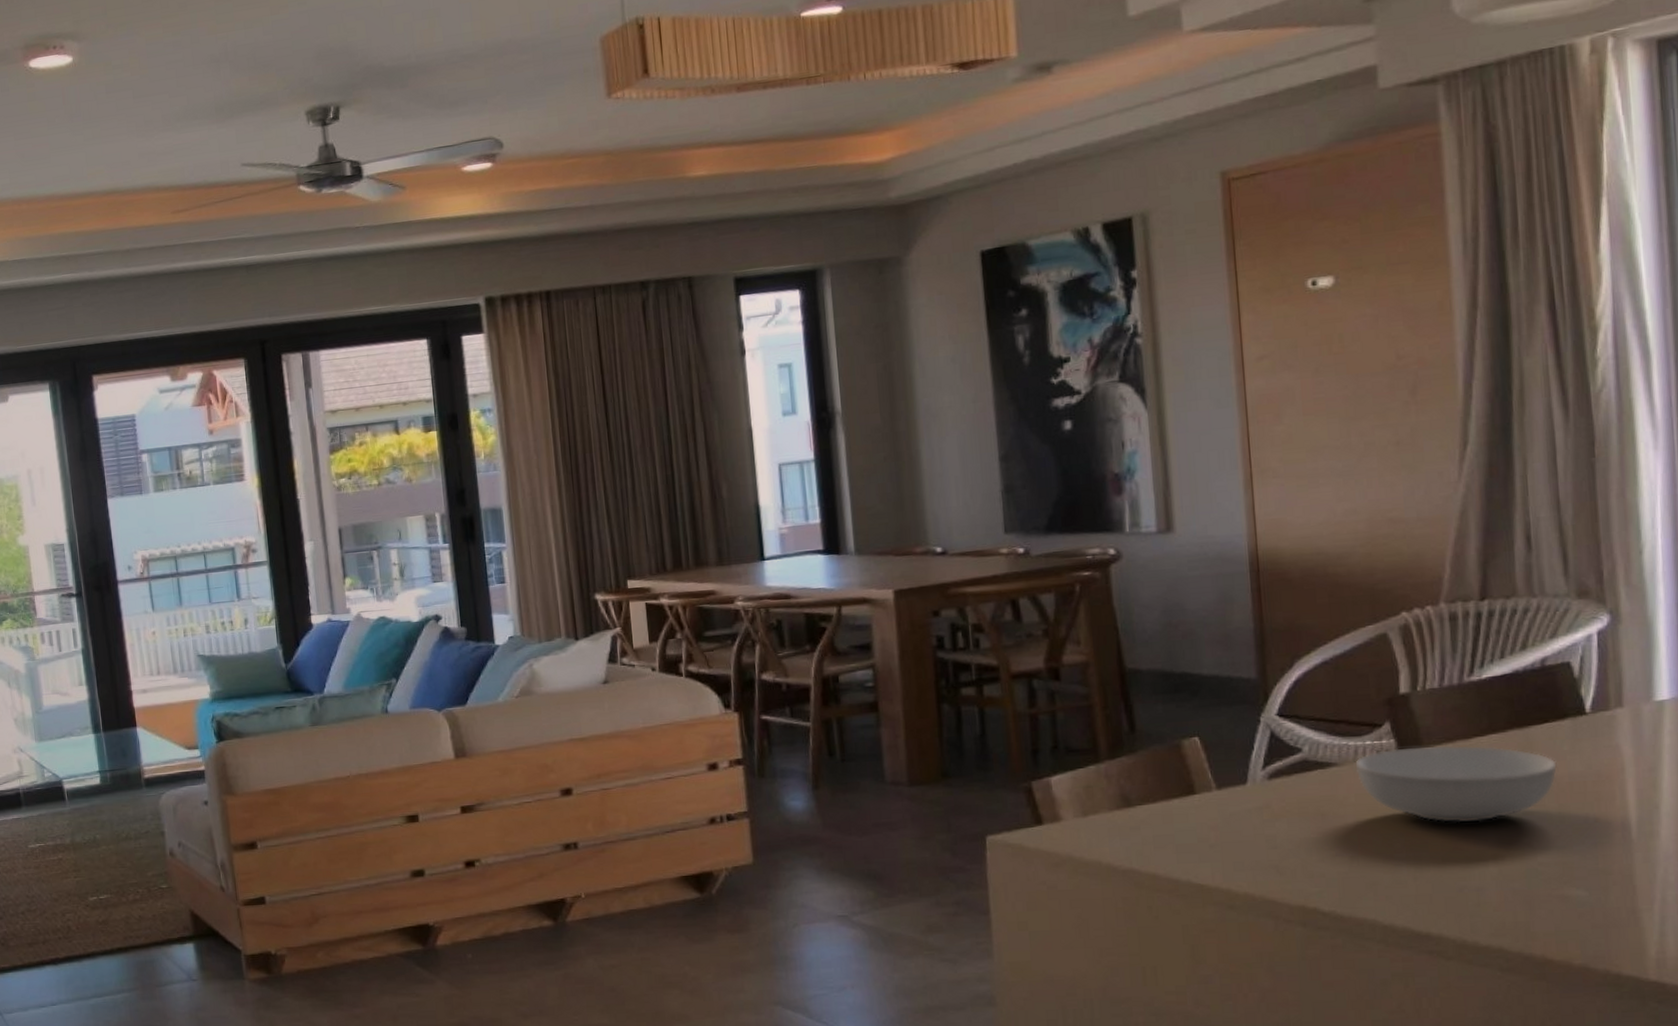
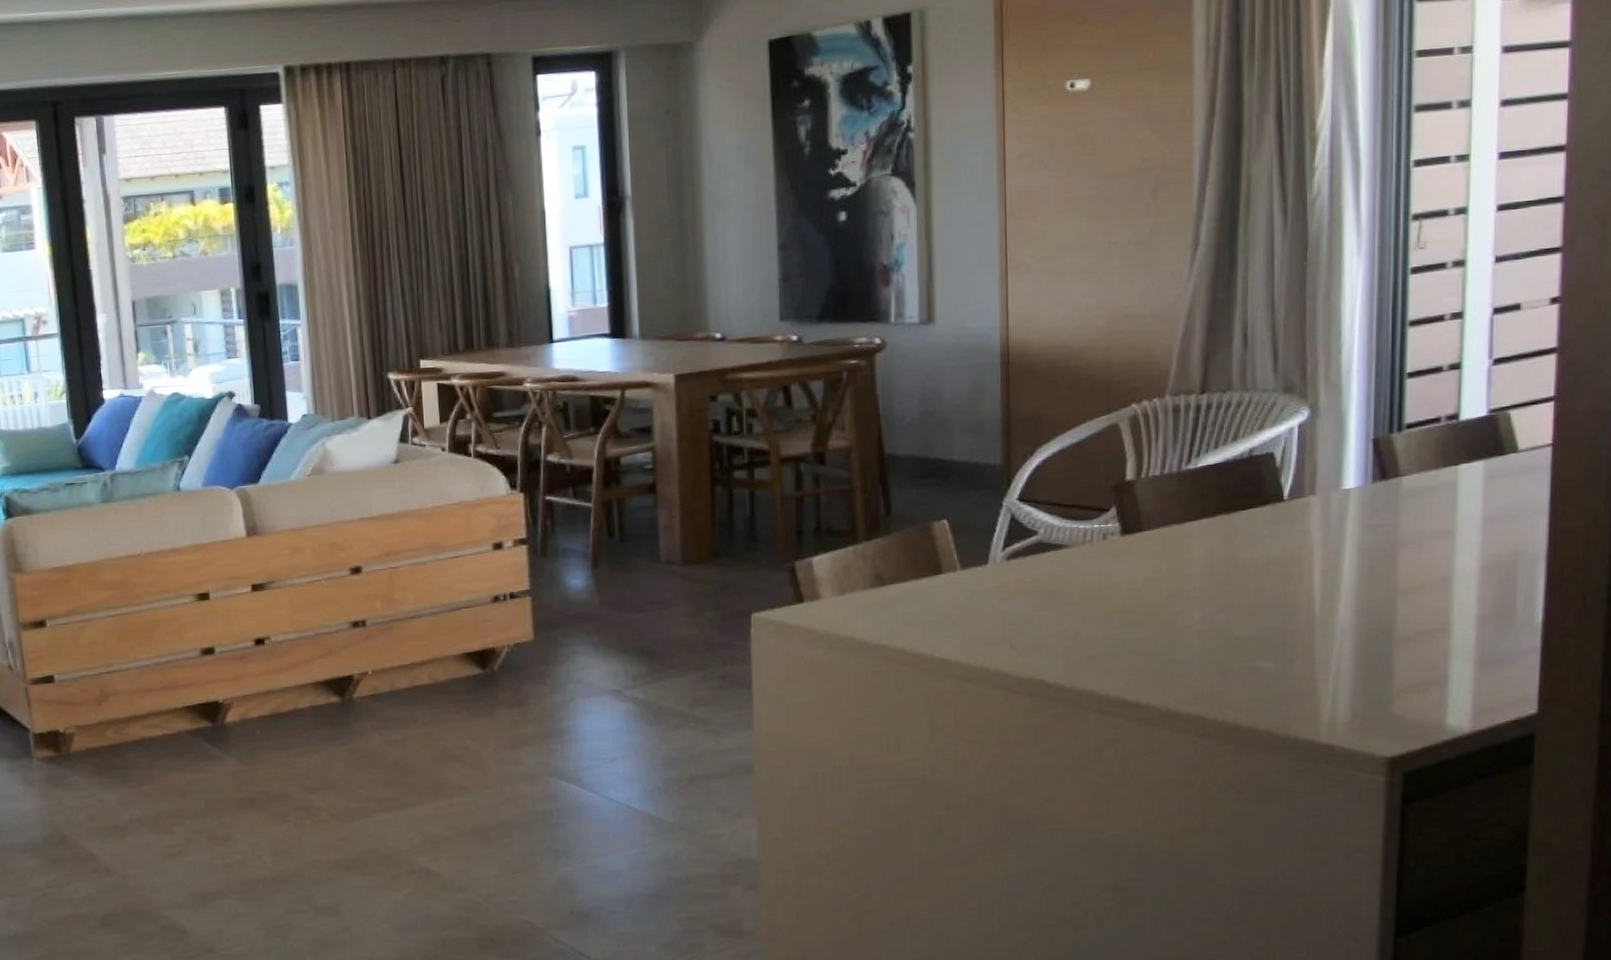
serving bowl: present [1355,745,1557,823] -> none [1083,529,1256,601]

